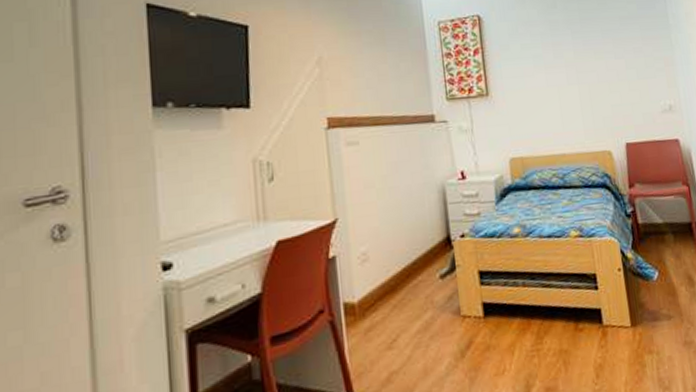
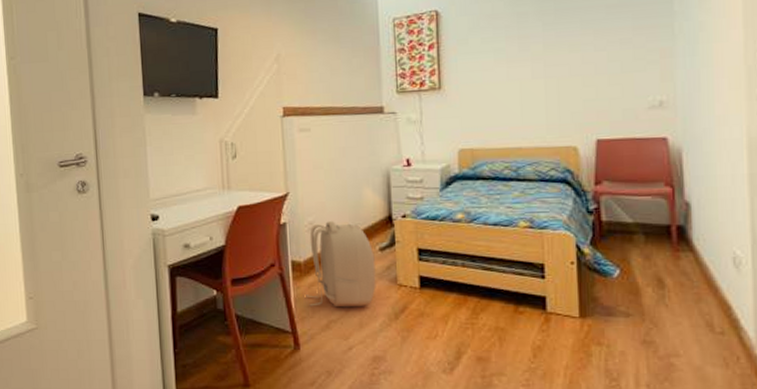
backpack: none [362,249,439,358] -> present [306,221,376,308]

